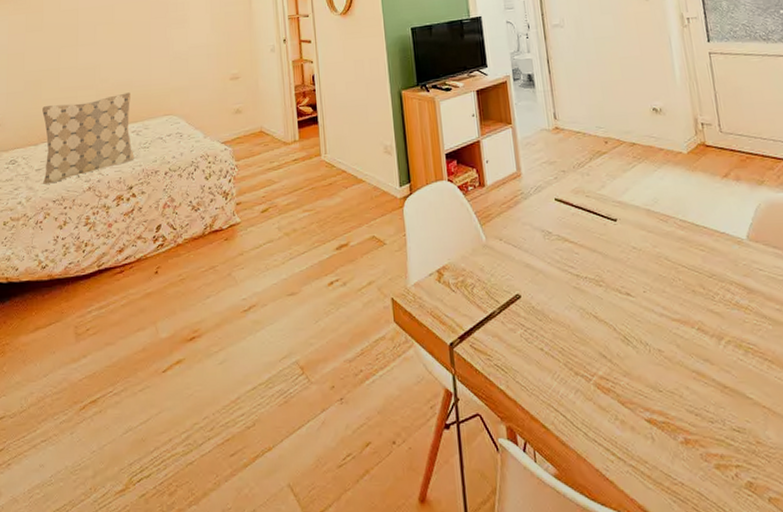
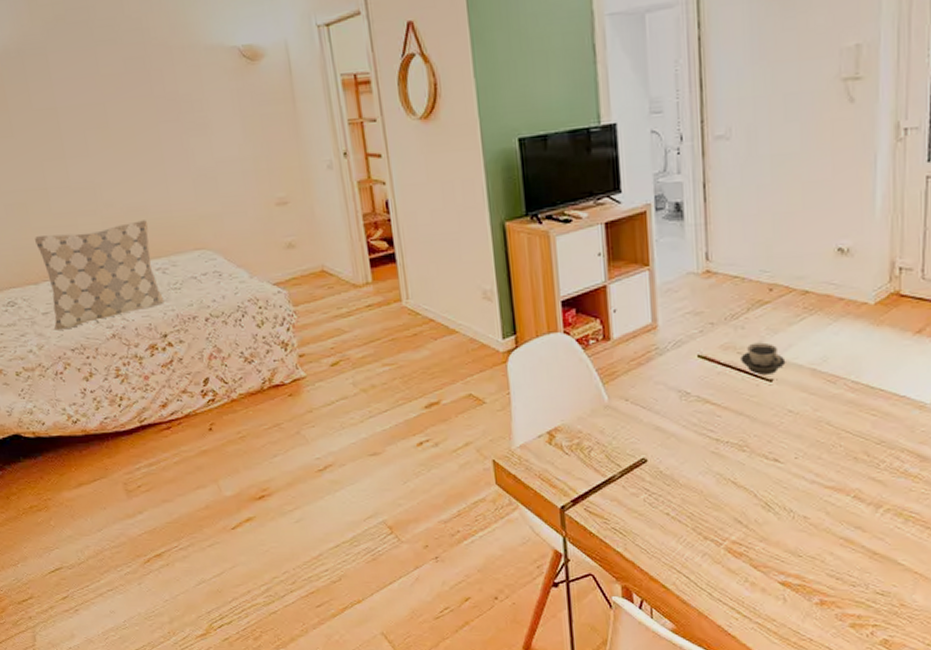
cup: none [589,187,626,215] -> present [741,342,786,375]

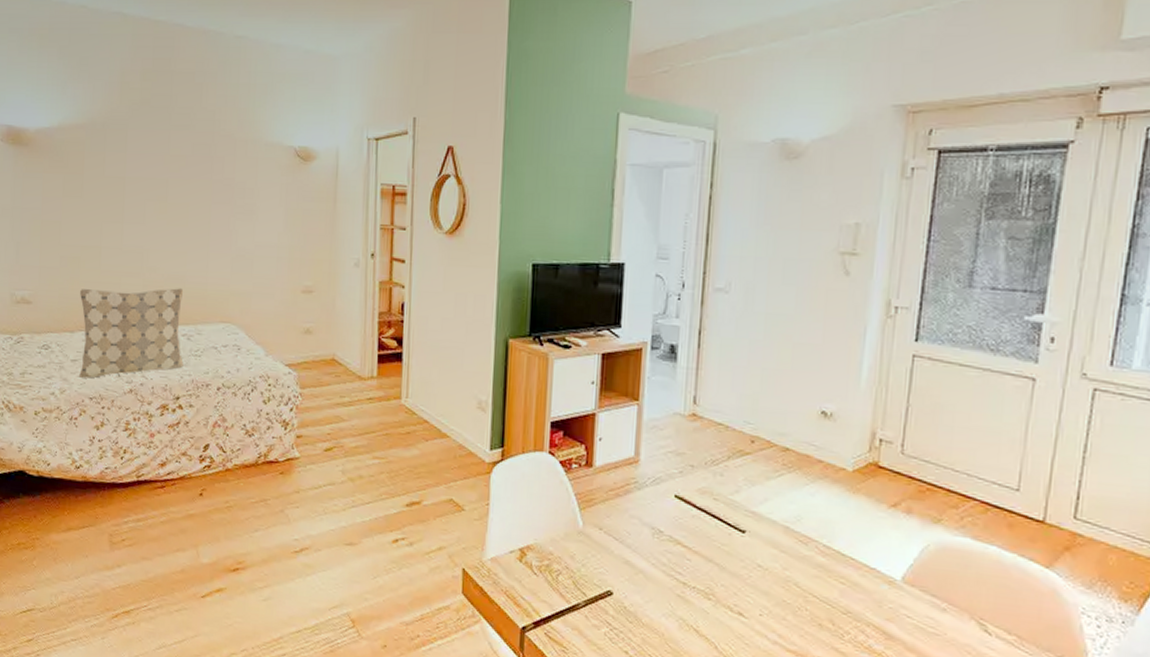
cup: present [741,342,786,375] -> none [716,491,761,525]

